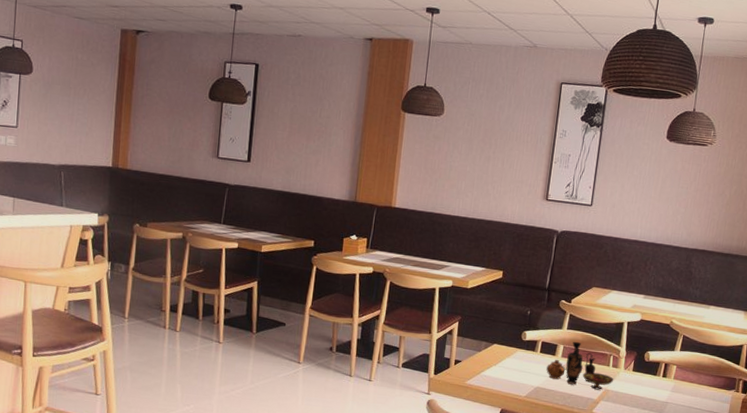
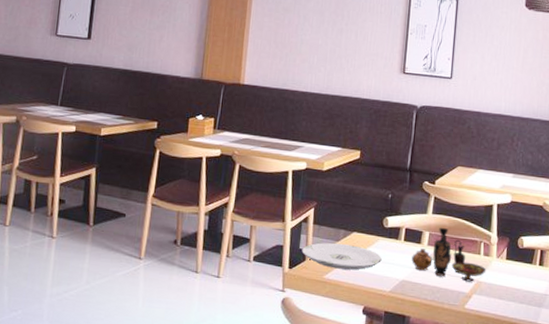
plate: none [446,352,519,377] -> present [302,242,382,270]

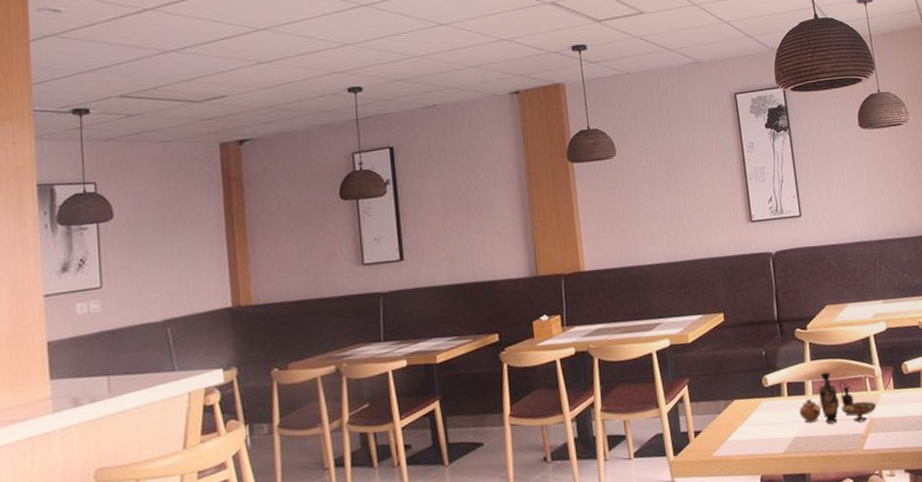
plate: present [302,242,382,270] -> none [683,413,769,444]

